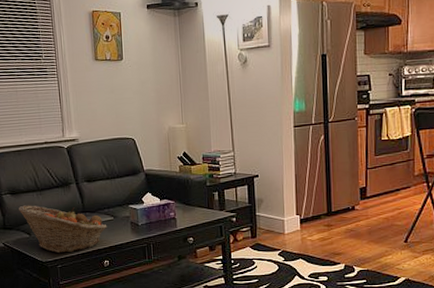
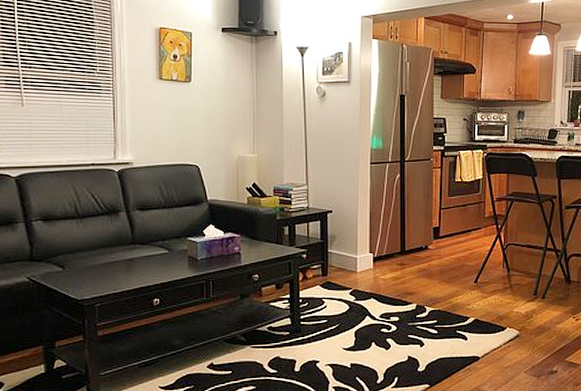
fruit basket: present [19,205,107,253] -> none [52,234,160,290]

